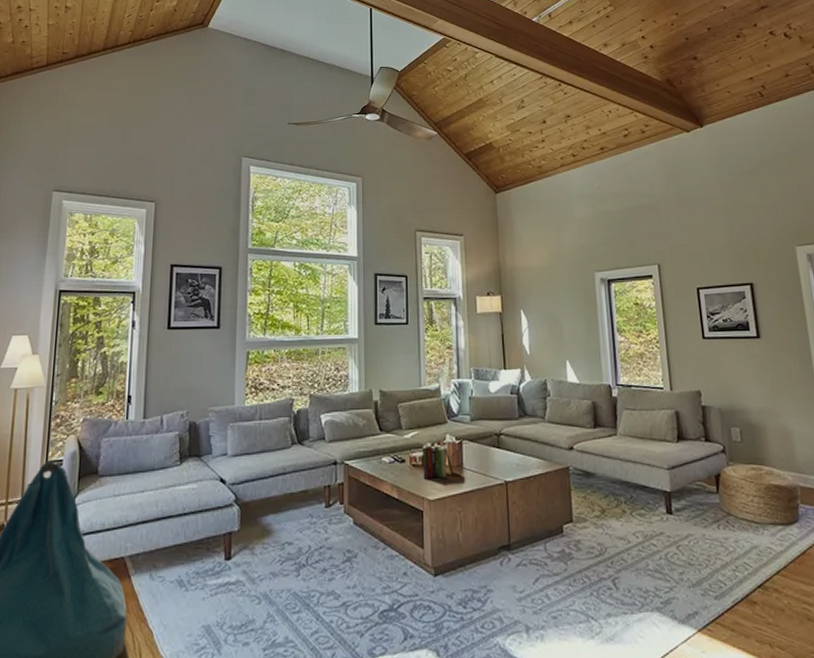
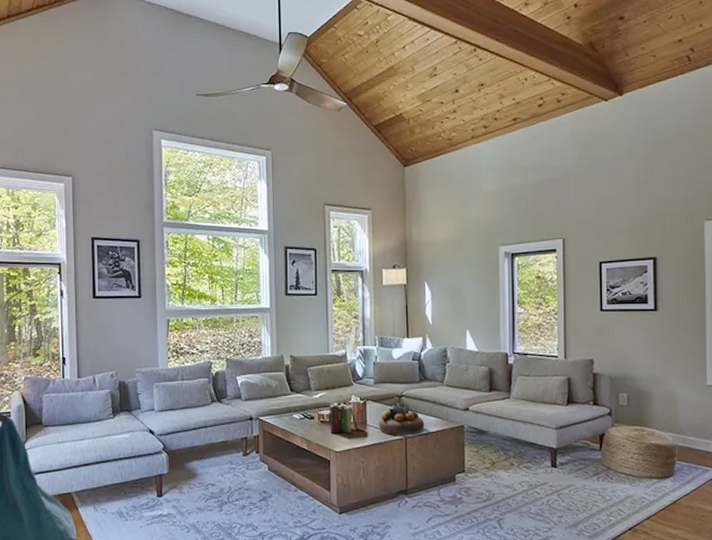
decorative bowl: none [476,441,527,481] -> present [378,402,425,436]

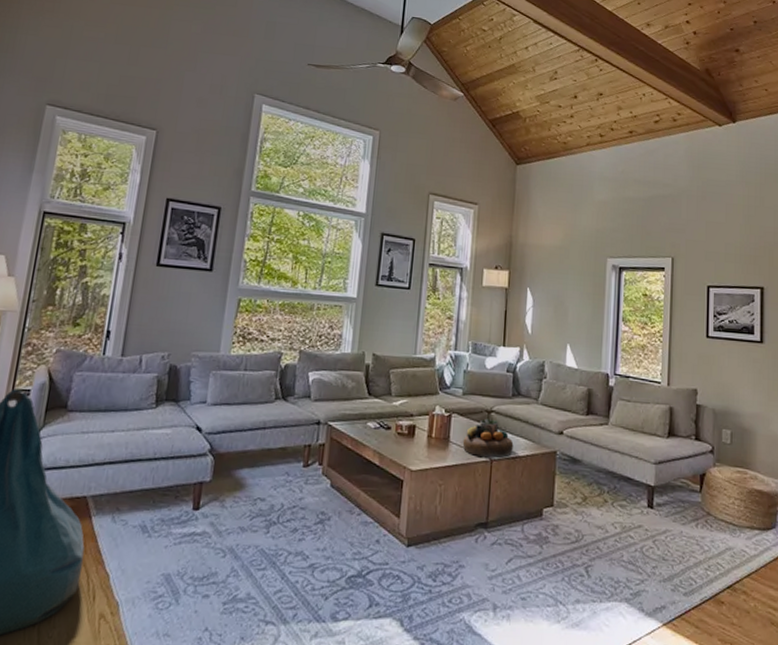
books: present [330,402,358,434] -> none [407,412,439,450]

